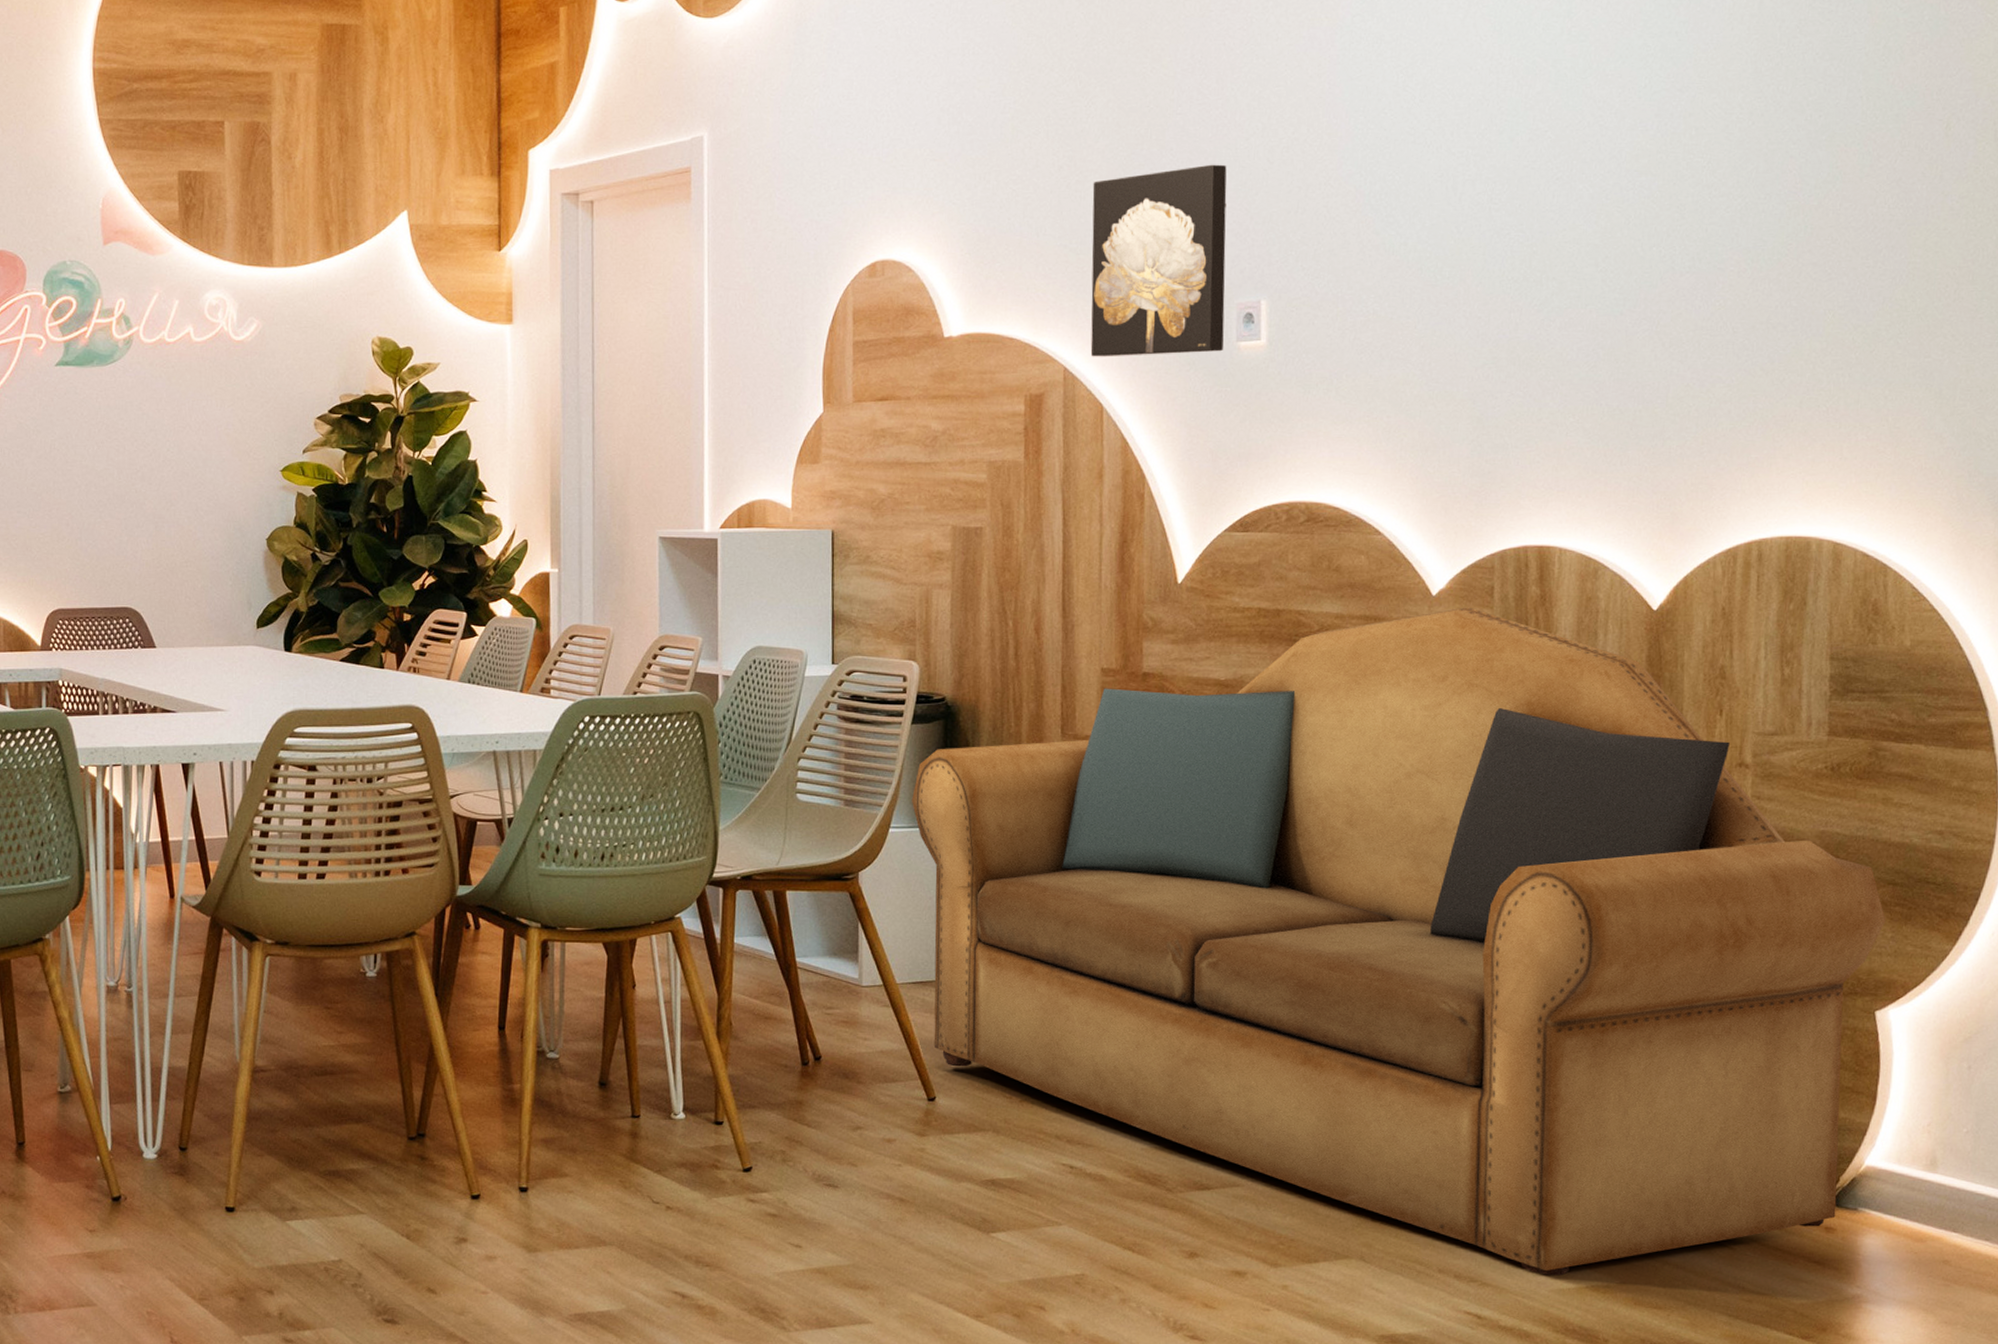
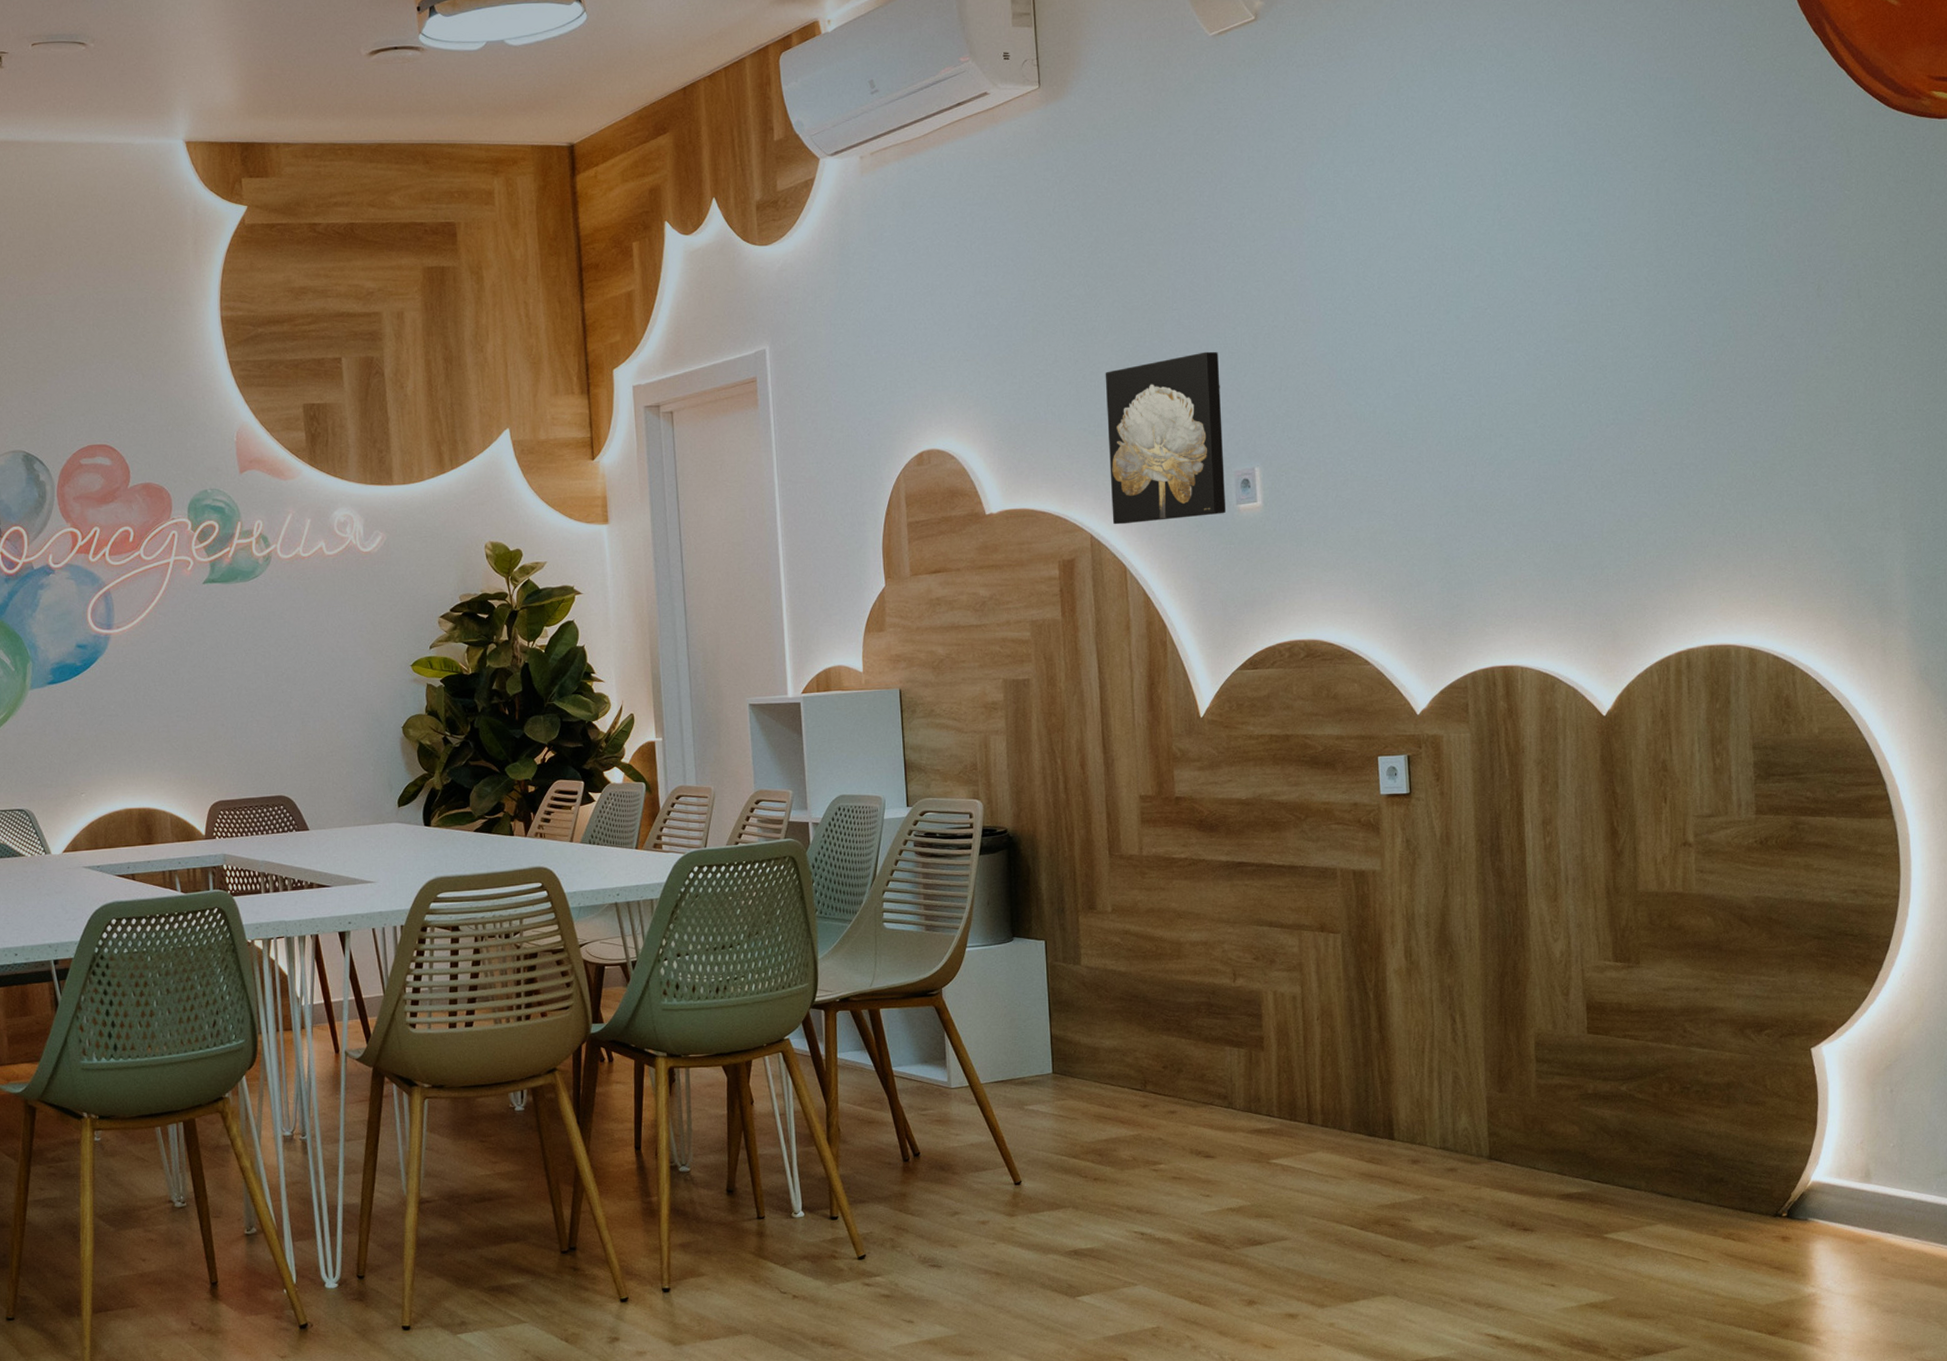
sofa: present [912,607,1886,1276] -> none [984,722,1815,1297]

